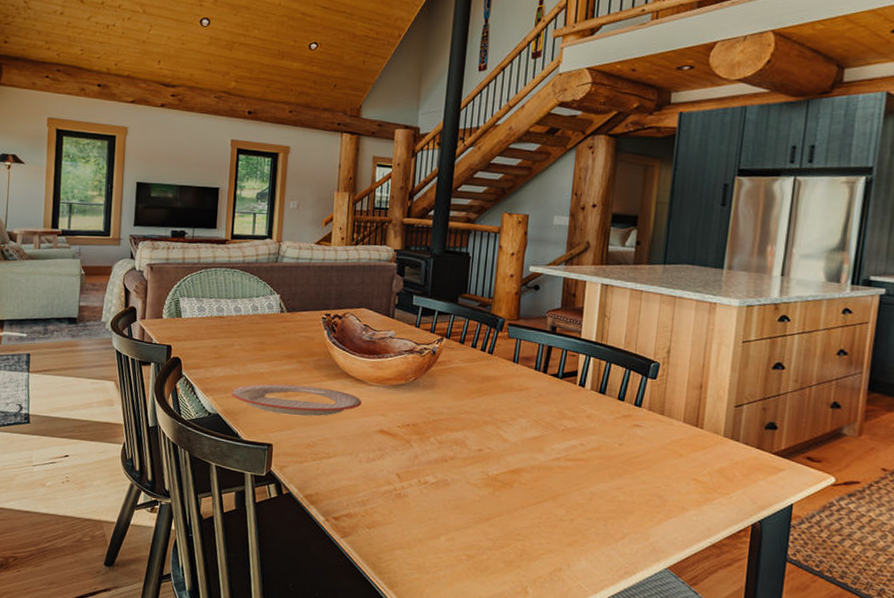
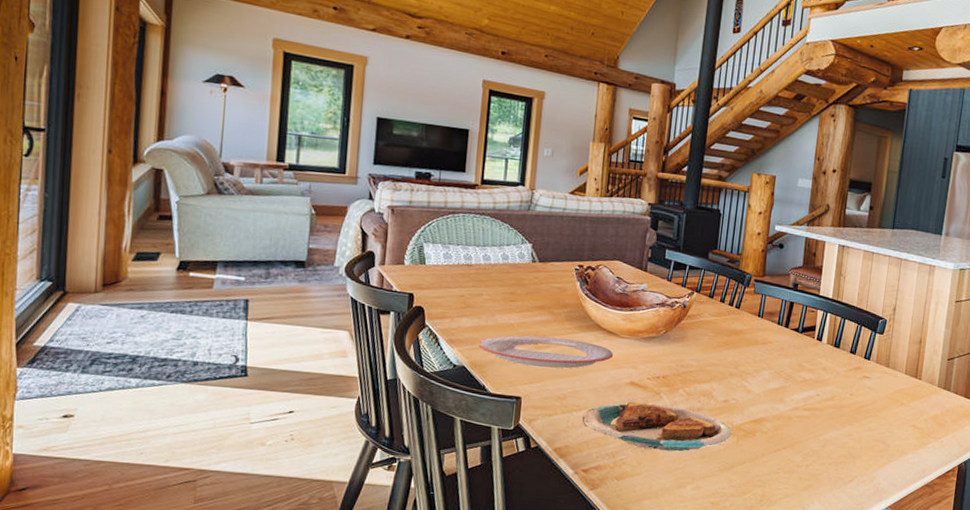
plate: none [332,450,488,502] -> present [582,402,732,452]

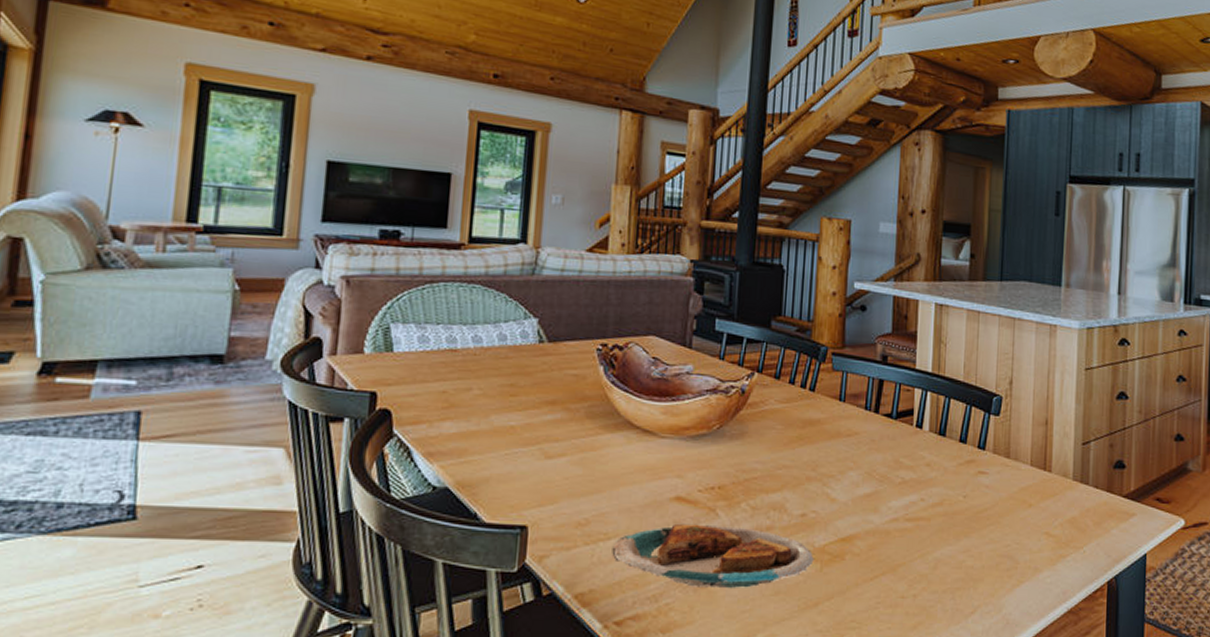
plate: present [478,335,614,369] -> none [467,441,652,484]

